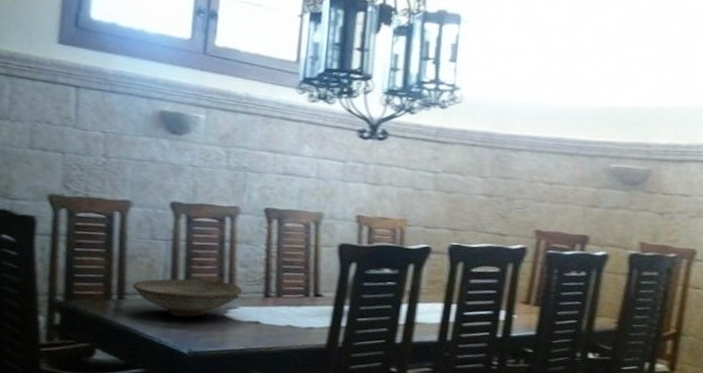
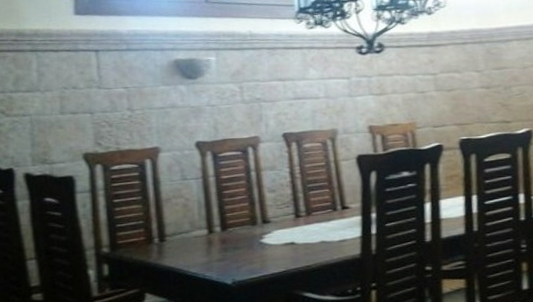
decorative bowl: present [132,278,242,318] -> none [171,209,273,250]

